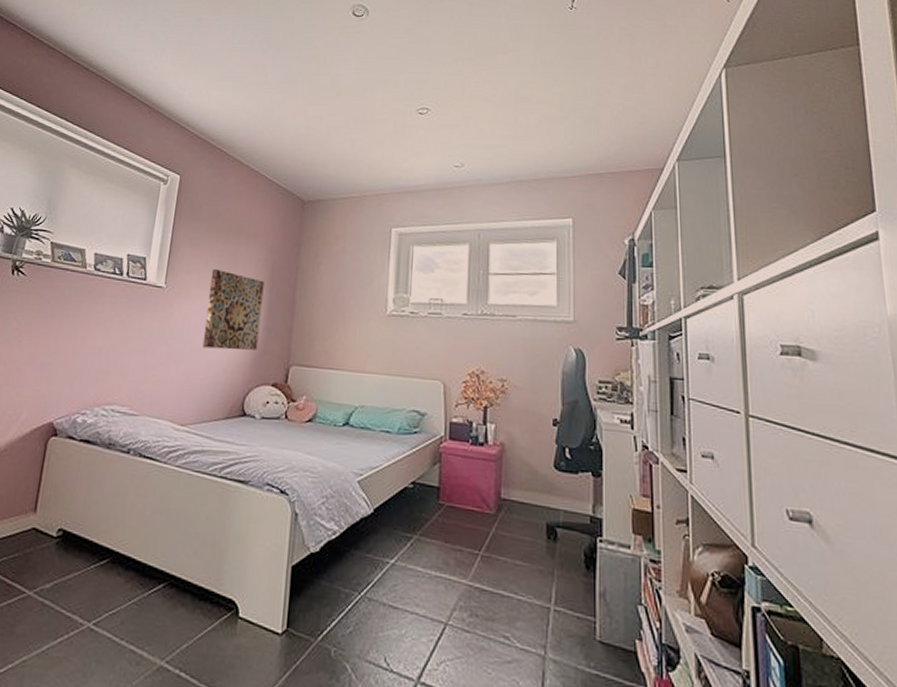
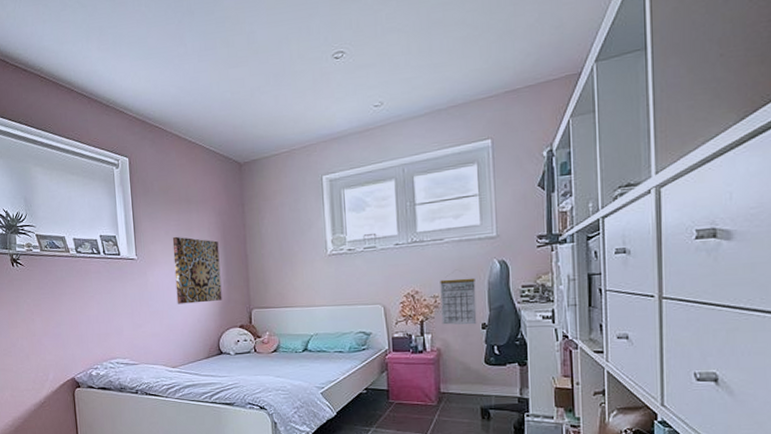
calendar: none [508,361,548,420] -> present [440,278,477,325]

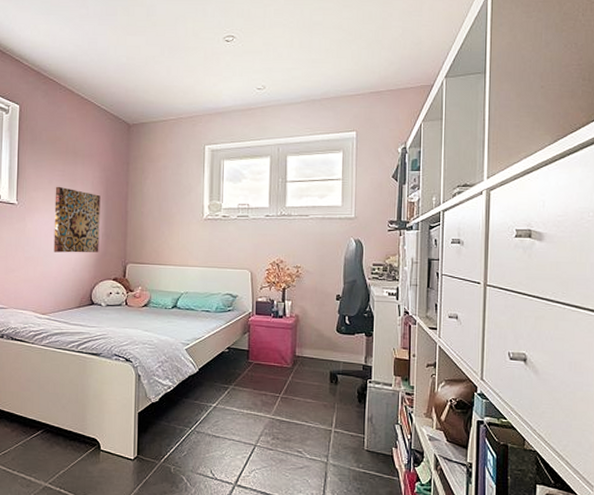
calendar: present [440,278,477,325] -> none [302,252,334,296]

